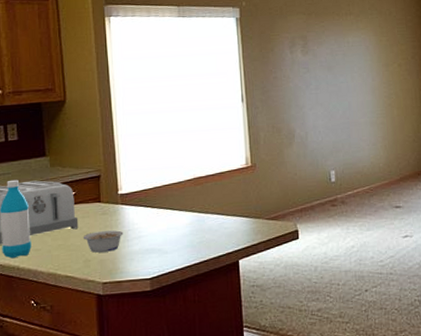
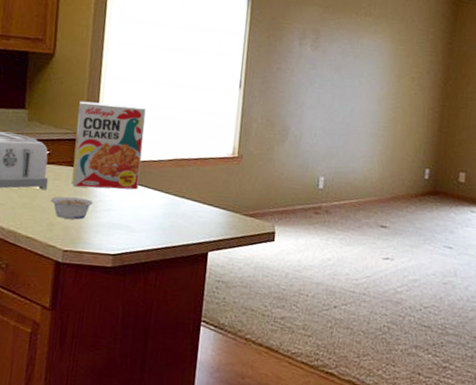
cereal box: none [96,134,164,222] -> present [71,101,146,190]

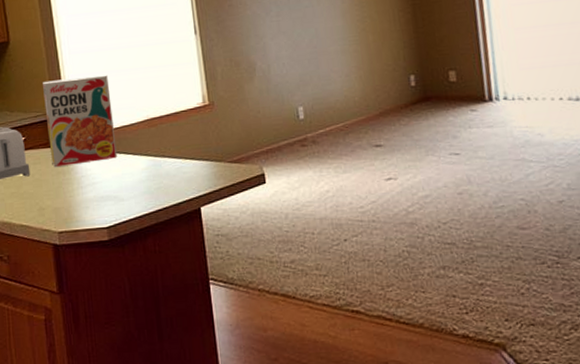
legume: present [51,196,93,220] -> none [36,177,77,201]

